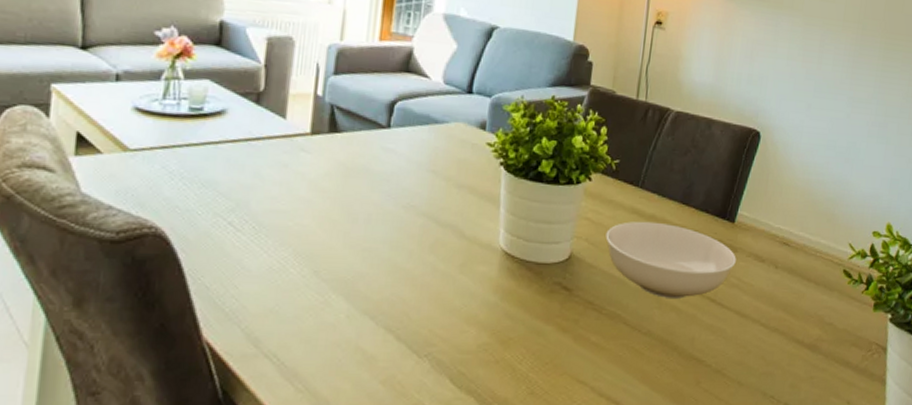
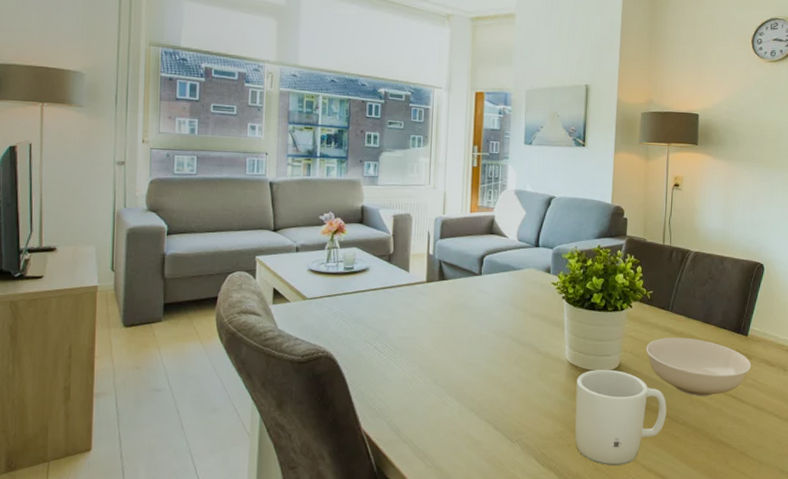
mug: none [504,260,628,387] -> present [574,369,667,465]

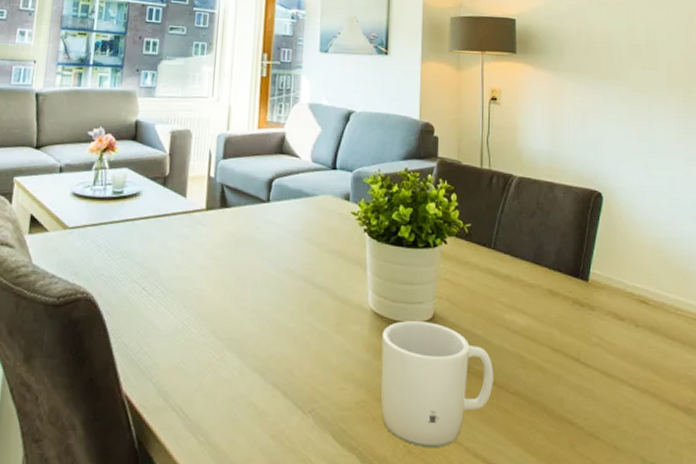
bowl: present [646,337,751,396] -> none [465,281,595,358]

